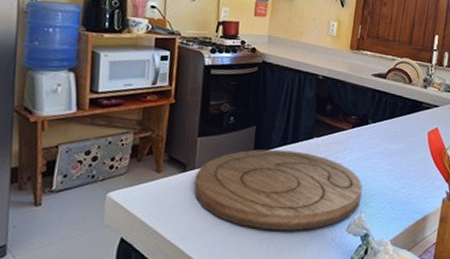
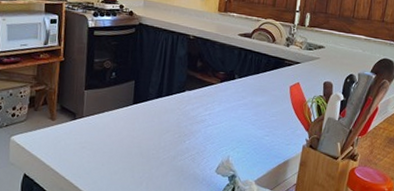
cutting board: present [193,149,362,231] -> none [83,101,230,171]

